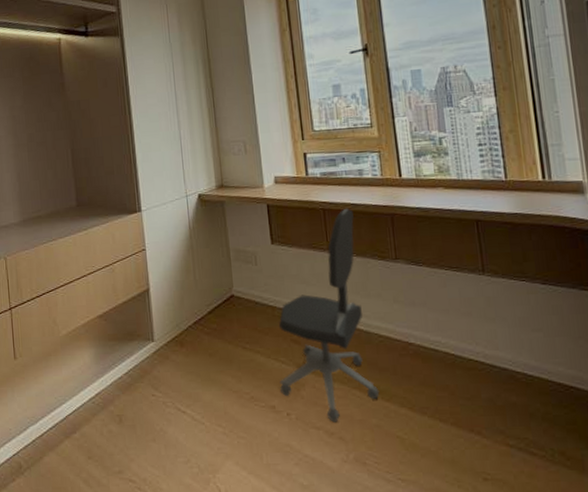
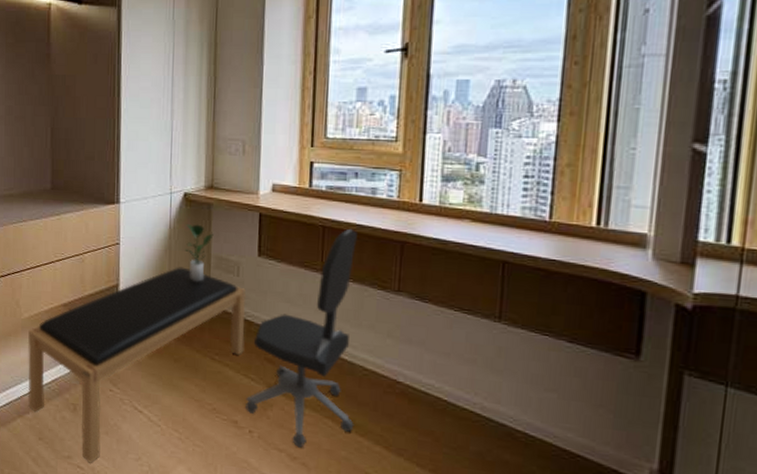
bench: none [67,263,272,474] -> present [27,266,247,463]
potted plant: none [204,221,230,276] -> present [185,224,214,282]

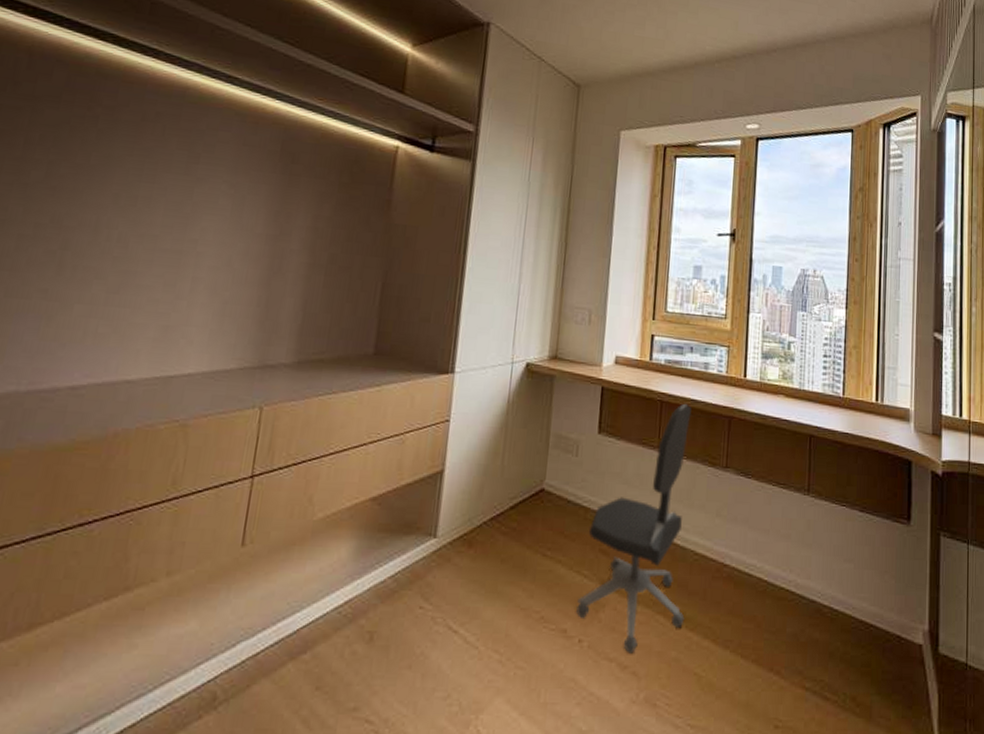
bench: present [27,266,247,463] -> none [307,447,584,713]
potted plant: present [185,224,214,282] -> none [523,398,555,464]

